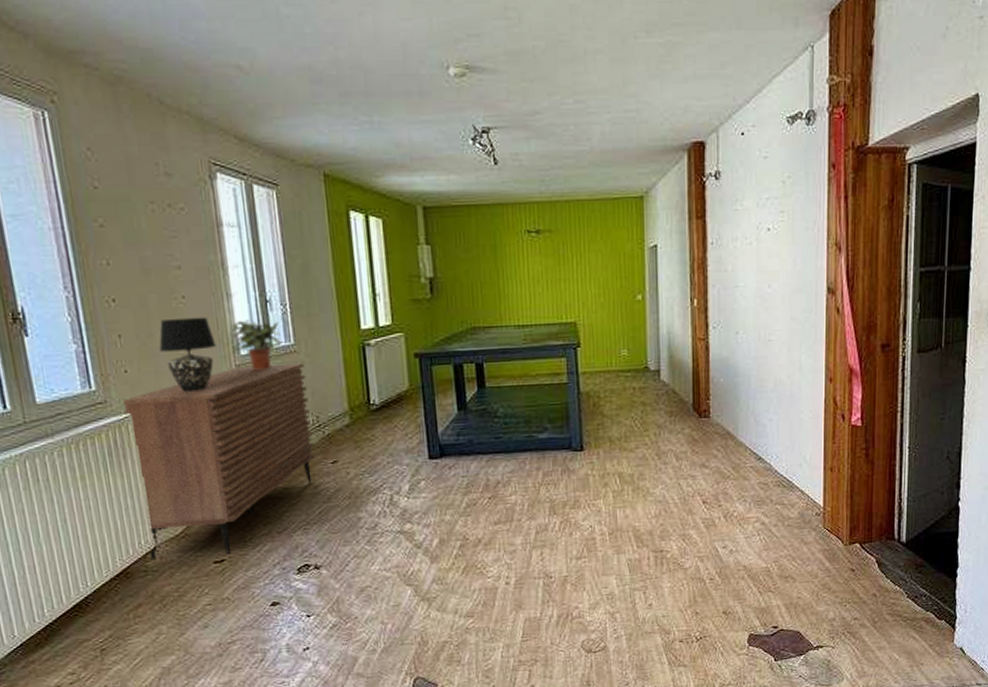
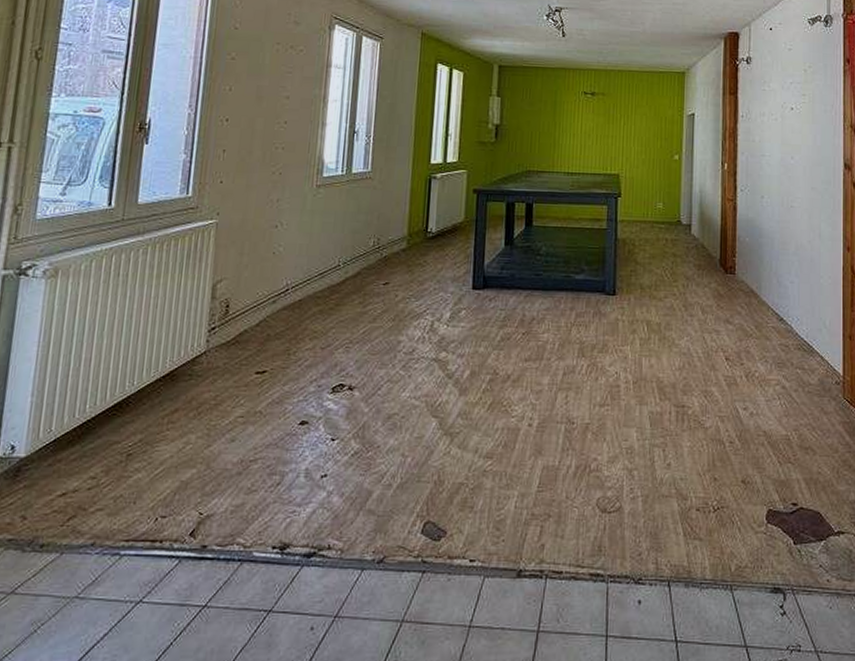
sideboard: present [123,363,316,560] -> none [199,187,376,367]
table lamp: present [159,316,216,392] -> none [255,139,304,206]
potted plant: present [230,319,283,371] -> none [319,146,361,192]

